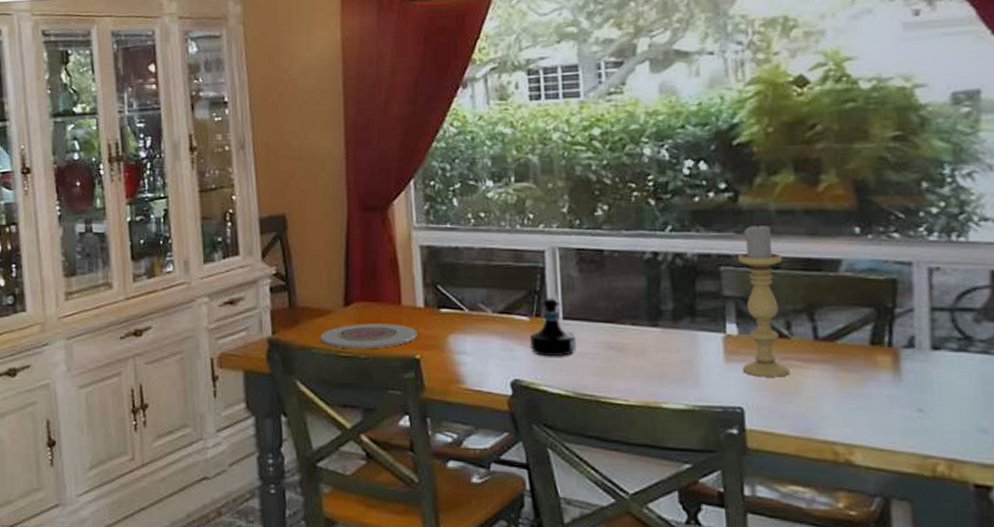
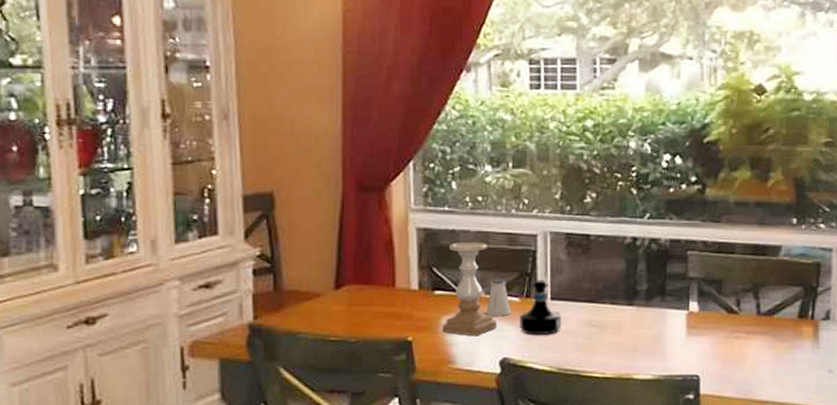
plate: present [320,323,417,349] -> none [307,306,410,333]
candle holder: none [449,258,506,356] -> present [442,241,497,337]
saltshaker: none [494,297,520,336] -> present [486,279,511,317]
candle holder: present [737,223,790,377] -> none [700,213,737,348]

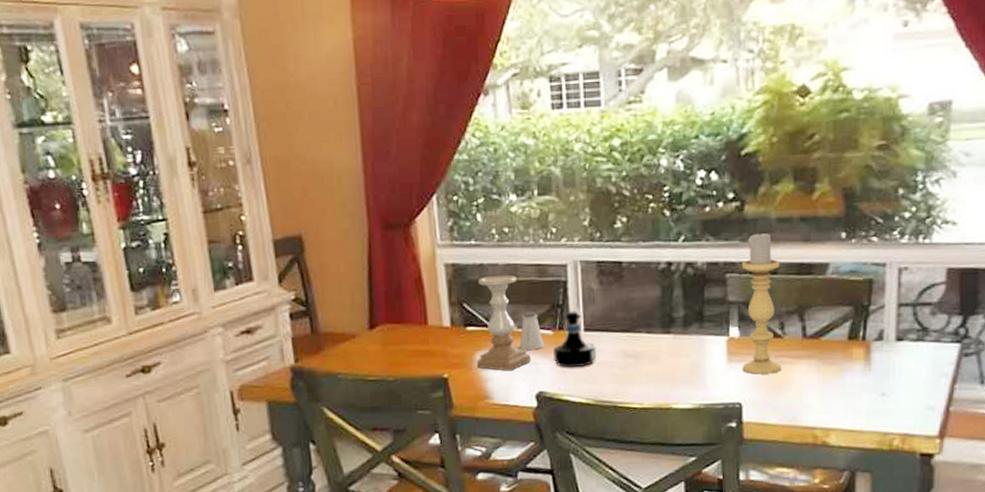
candle holder: none [700,213,737,348] -> present [741,231,782,375]

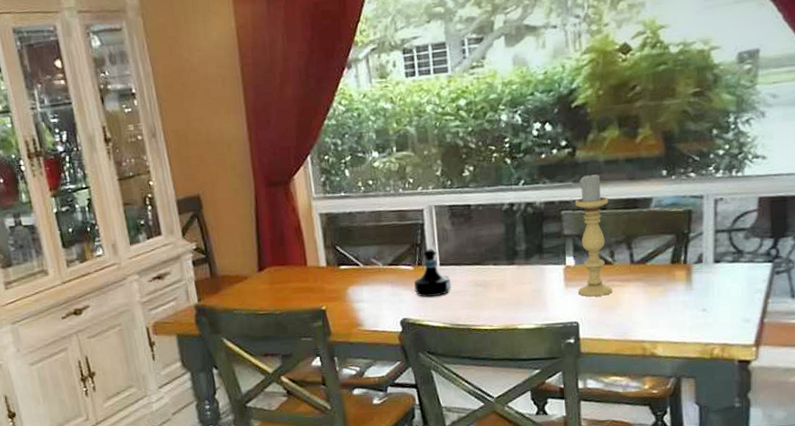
candle holder: present [476,274,531,371] -> none [348,220,395,302]
saltshaker: present [519,311,544,351] -> none [385,251,406,284]

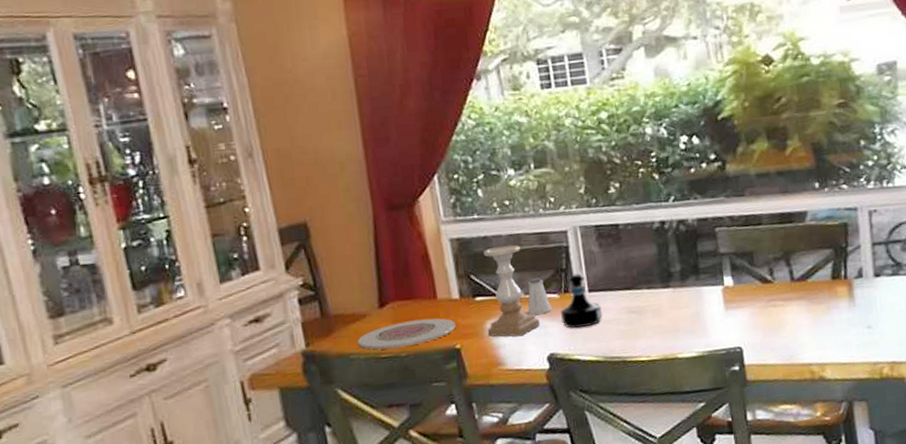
plate: none [240,282,322,308] -> present [357,318,456,350]
candle holder: none [348,220,395,302] -> present [484,244,540,337]
saltshaker: none [385,251,406,284] -> present [527,277,552,315]
candle holder: present [575,173,613,297] -> none [728,187,775,319]

